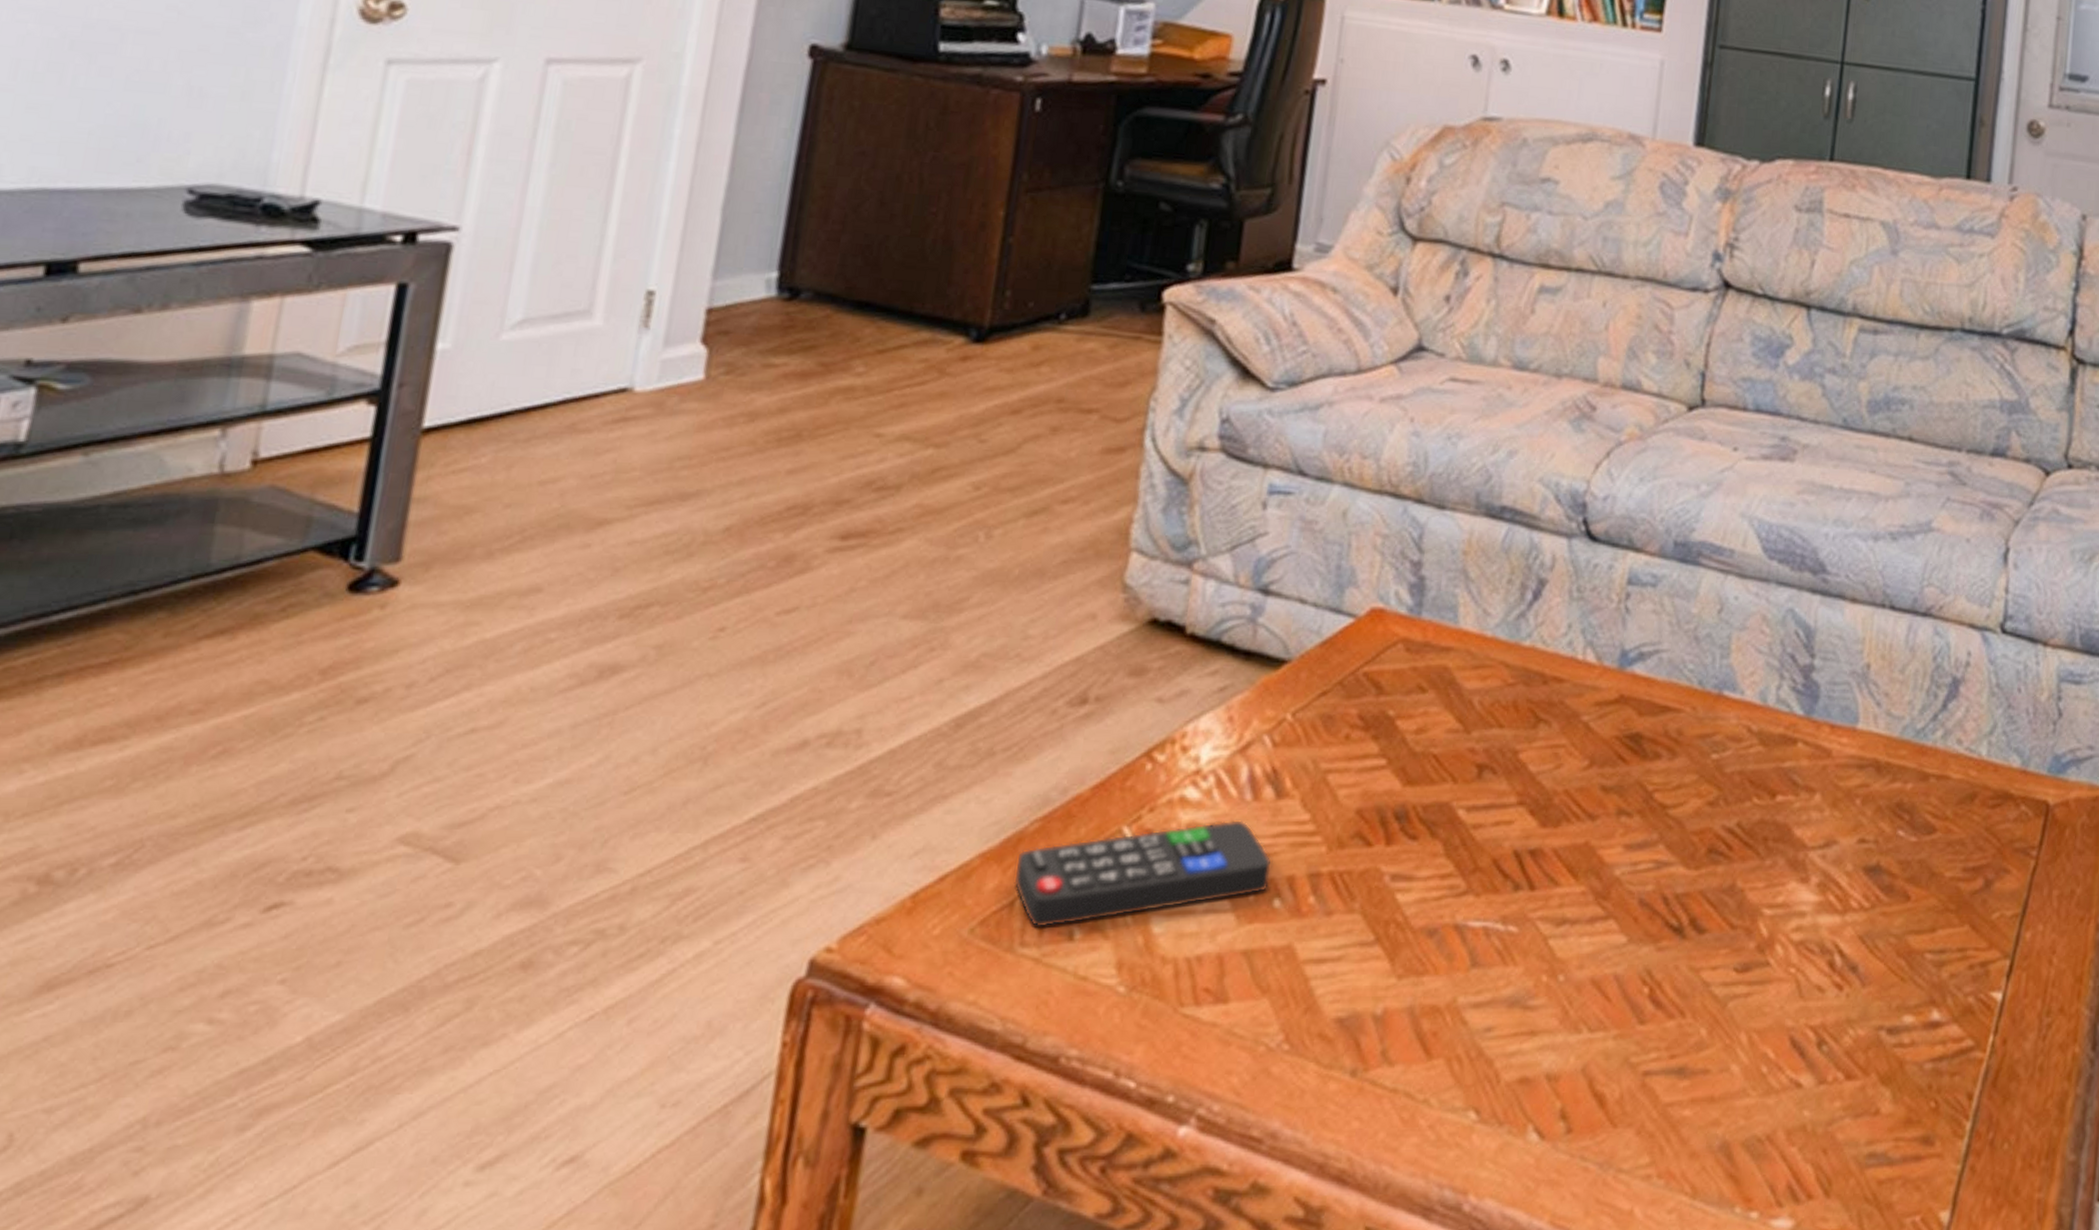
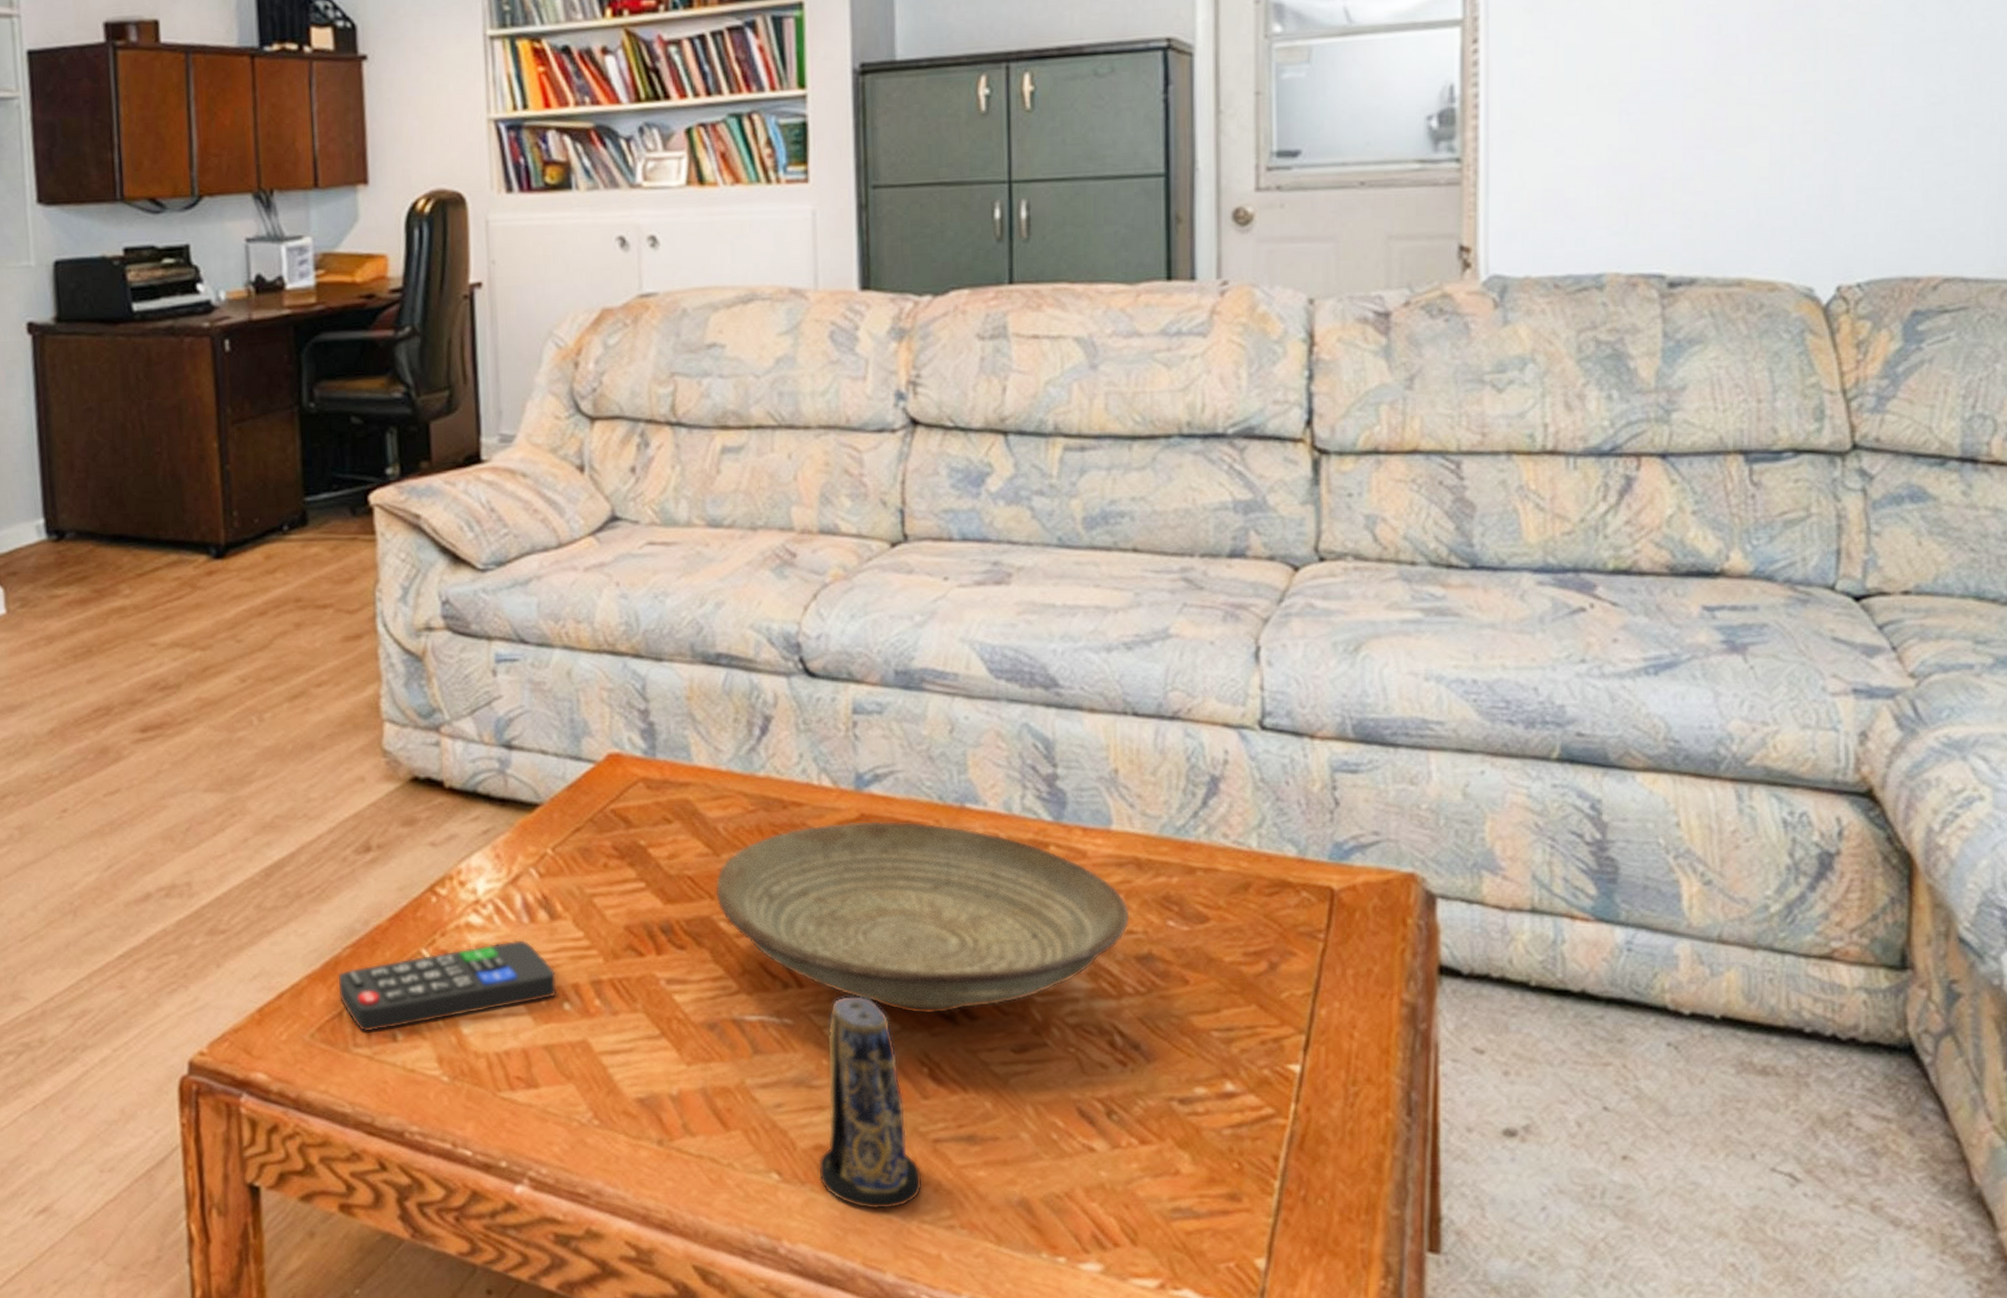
decorative bowl: none [1458,702,1865,925] -> present [715,820,1130,1014]
candle: none [1518,901,1627,1156] -> present [817,995,922,1210]

